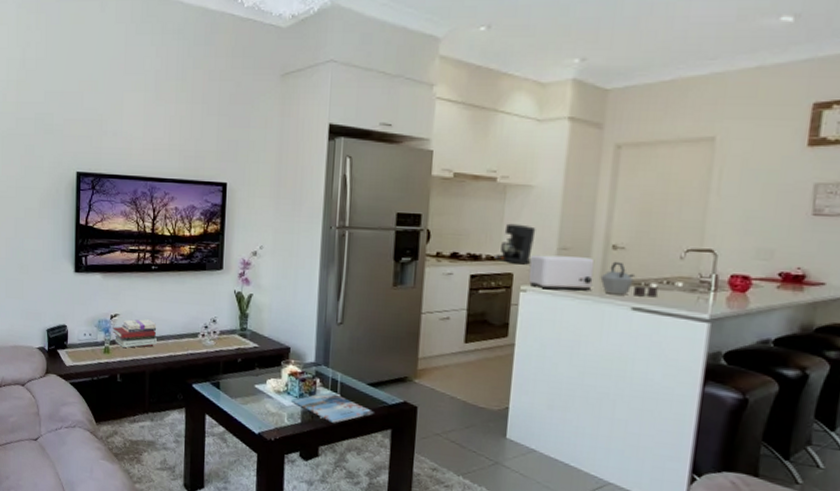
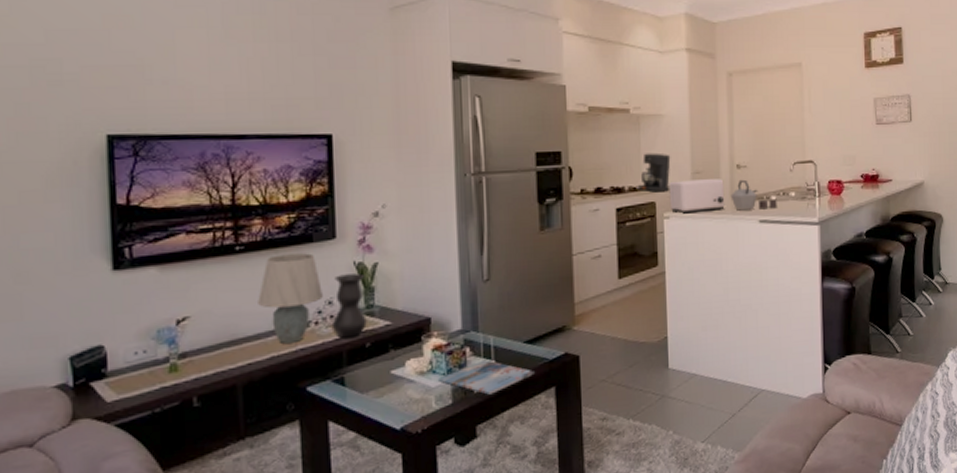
books: present [112,319,157,348] -> none [180,316,250,359]
table lamp: none [164,277,210,349] -> present [258,253,323,345]
vase: none [213,299,242,354] -> present [331,273,367,340]

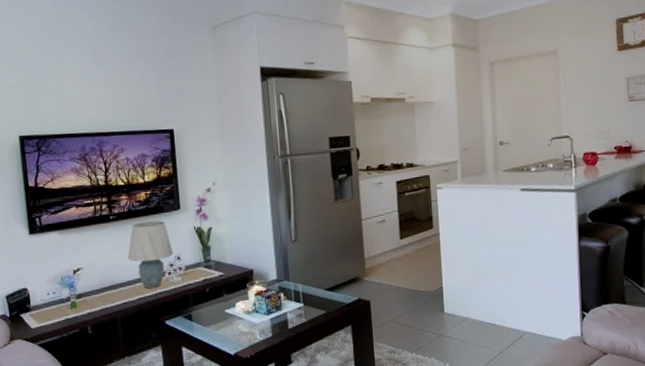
vase: present [331,273,367,340] -> none [180,236,206,286]
magazine: present [438,359,534,395] -> none [261,303,335,330]
coffee maker: present [637,152,671,193] -> none [414,134,442,168]
toaster: present [669,178,725,214] -> none [440,154,490,185]
kettle: present [730,179,777,211] -> none [494,154,537,181]

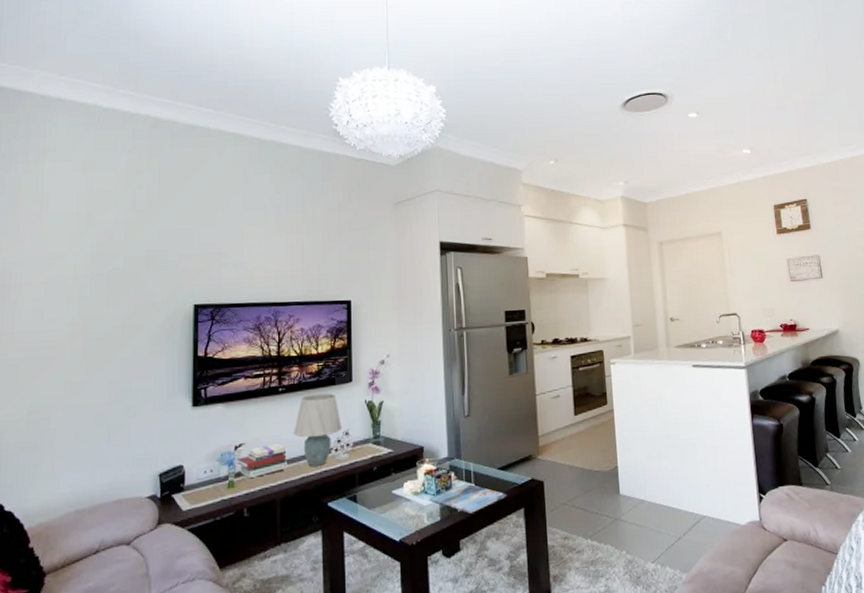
books: none [77,268,124,299] -> present [237,443,287,478]
magazine: none [261,303,335,330] -> present [429,483,507,514]

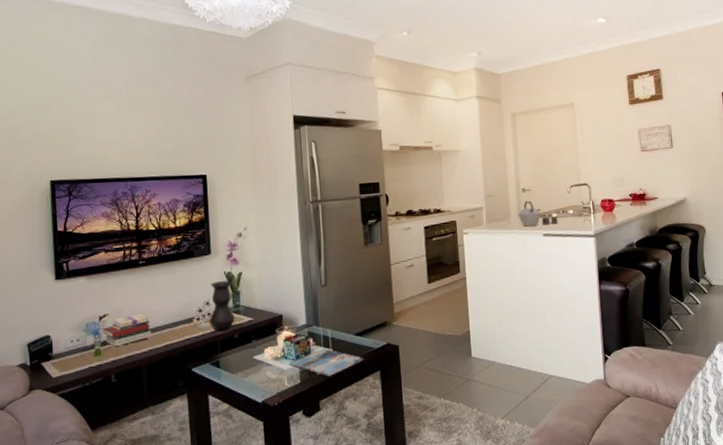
table lamp: present [294,393,341,467] -> none [156,265,202,336]
vase: none [347,410,374,464] -> present [209,281,235,332]
kettle: none [666,330,708,357] -> present [518,200,558,227]

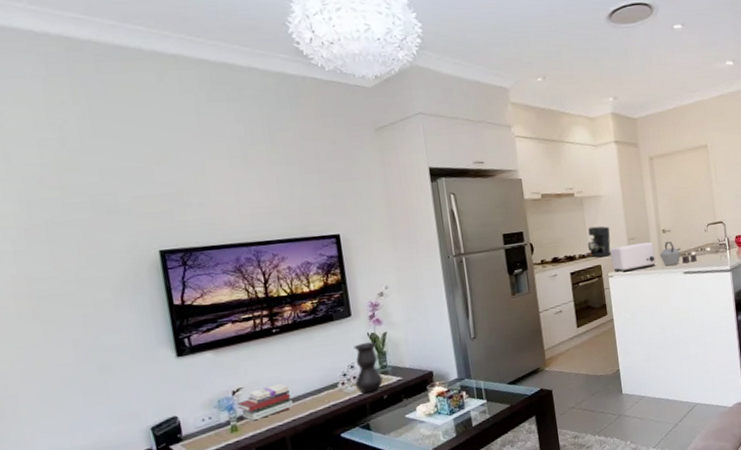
magazine: present [289,348,364,376] -> none [443,400,518,427]
coffee maker: none [441,181,467,213] -> present [585,226,611,258]
toaster: none [466,200,514,230] -> present [610,242,656,273]

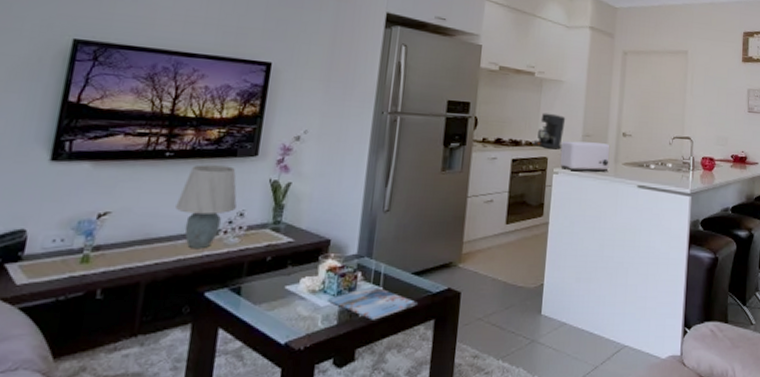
books: present [237,384,293,420] -> none [97,216,163,254]
table lamp: none [294,329,346,403] -> present [175,164,237,250]
vase: present [353,342,383,395] -> none [238,189,278,251]
magazine: none [443,400,518,427] -> present [328,286,418,320]
kettle: present [659,241,697,266] -> none [614,146,655,177]

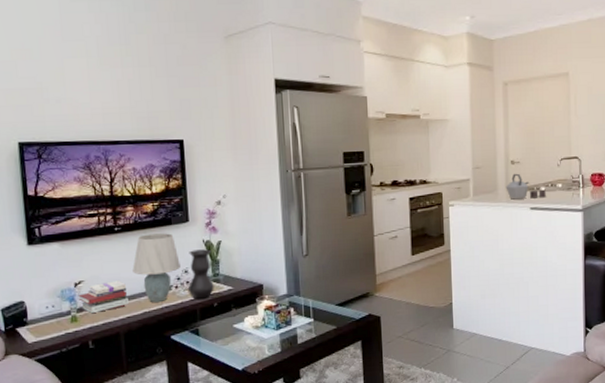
books: none [97,216,163,254] -> present [78,281,128,313]
vase: none [238,189,278,251] -> present [187,249,214,300]
magazine: present [328,286,418,320] -> none [270,318,345,346]
coffee maker: present [533,113,566,150] -> none [427,151,455,185]
toaster: present [559,140,610,172] -> none [453,172,501,202]
kettle: none [614,146,655,177] -> present [505,173,546,200]

